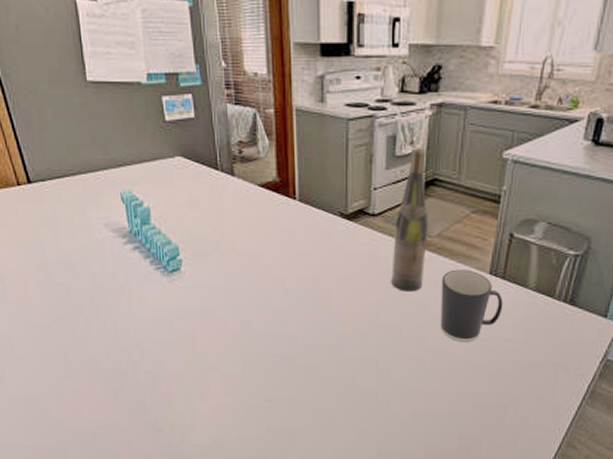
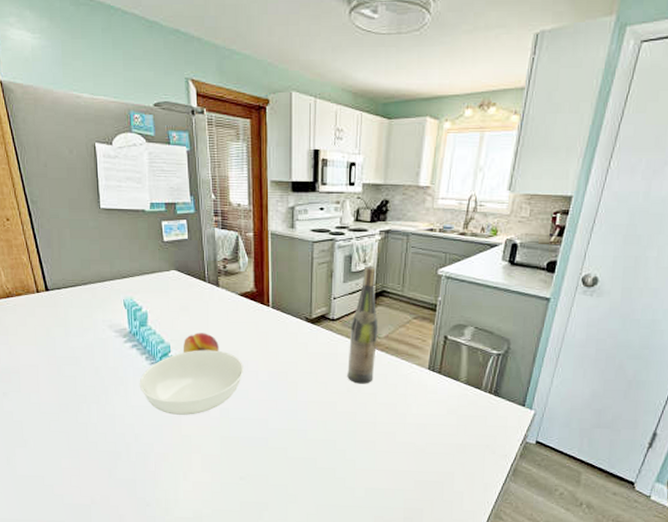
bowl: none [144,252,267,329] -> present [139,350,244,415]
fruit: none [193,232,237,256] -> present [182,333,219,353]
mug: present [440,269,503,343] -> none [388,365,440,428]

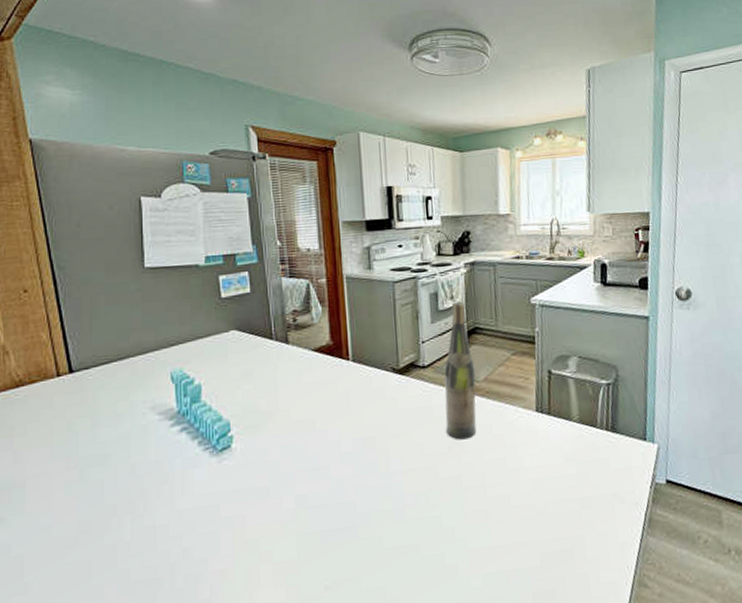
bowl: present [139,350,244,415] -> none [189,421,323,514]
fruit: present [182,333,219,353] -> none [246,401,291,430]

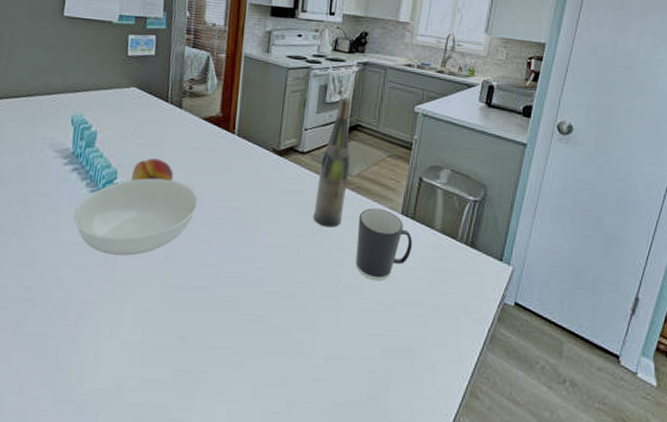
bowl: none [189,421,323,514] -> present [73,178,199,256]
fruit: none [246,401,291,430] -> present [130,158,174,181]
mug: none [493,410,554,486] -> present [355,208,413,281]

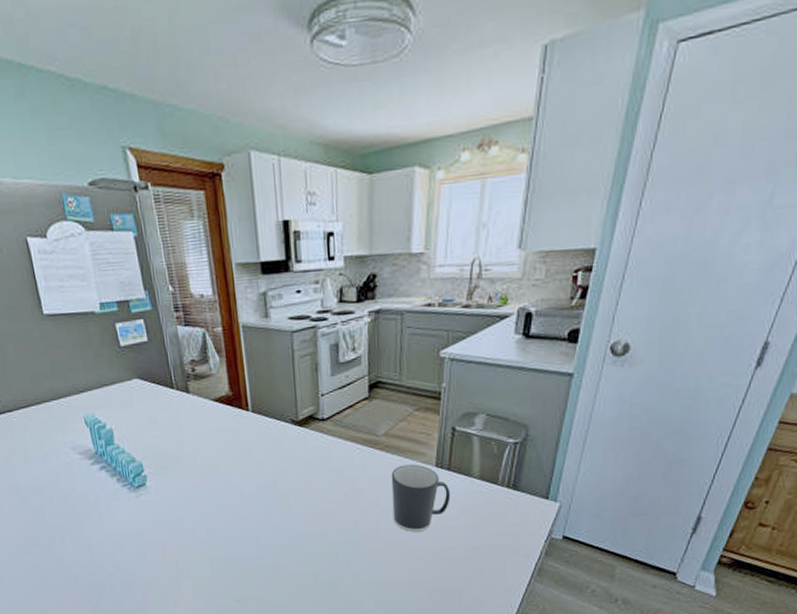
bowl: present [73,178,199,256] -> none [113,465,228,539]
fruit: present [130,158,174,181] -> none [156,446,198,471]
wine bottle: present [313,97,352,228] -> none [343,353,376,489]

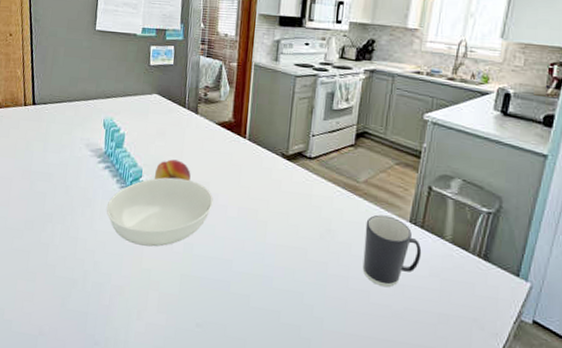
bowl: none [113,465,228,539] -> present [106,177,214,247]
fruit: none [156,446,198,471] -> present [154,159,191,181]

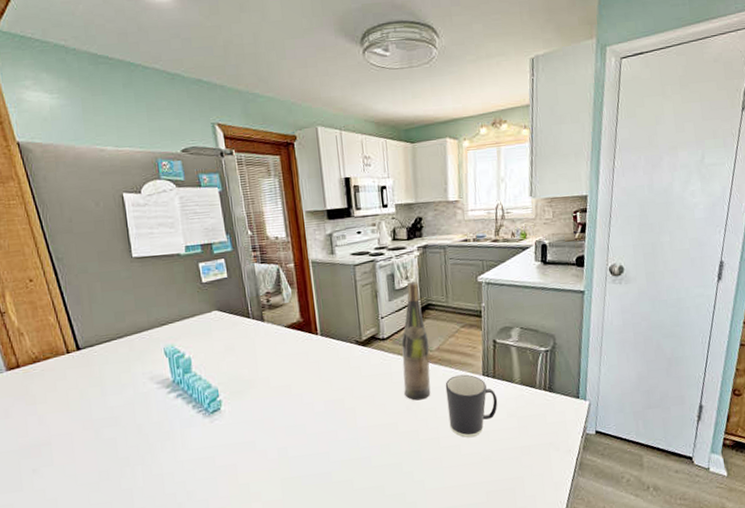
bowl: present [106,177,214,247] -> none [187,387,299,464]
fruit: present [154,159,191,181] -> none [231,371,270,395]
wine bottle: none [321,104,359,232] -> present [401,281,431,401]

